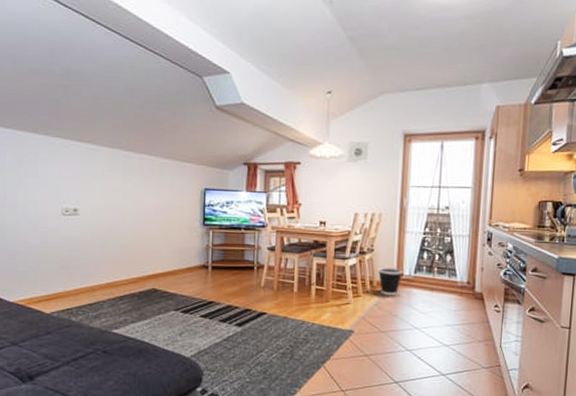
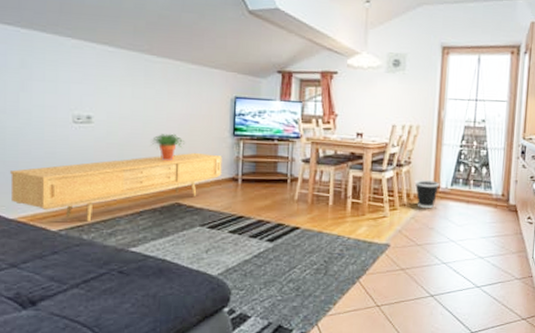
sideboard: none [11,241,194,305] -> present [10,152,222,222]
potted plant: none [129,223,159,250] -> present [151,133,185,162]

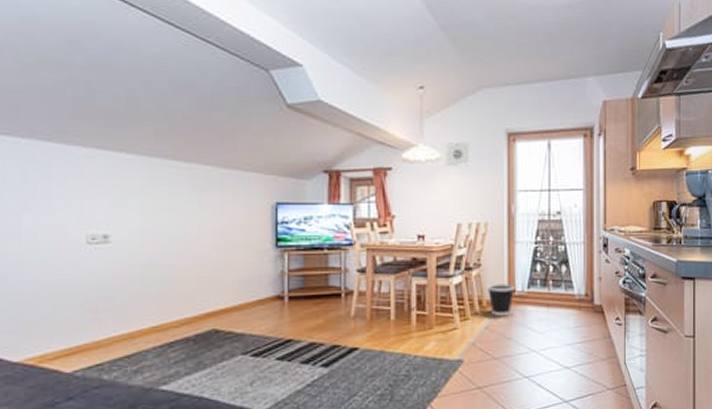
sideboard: present [10,152,222,222] -> none [13,269,265,359]
potted plant: present [151,133,185,162] -> none [180,249,220,282]

